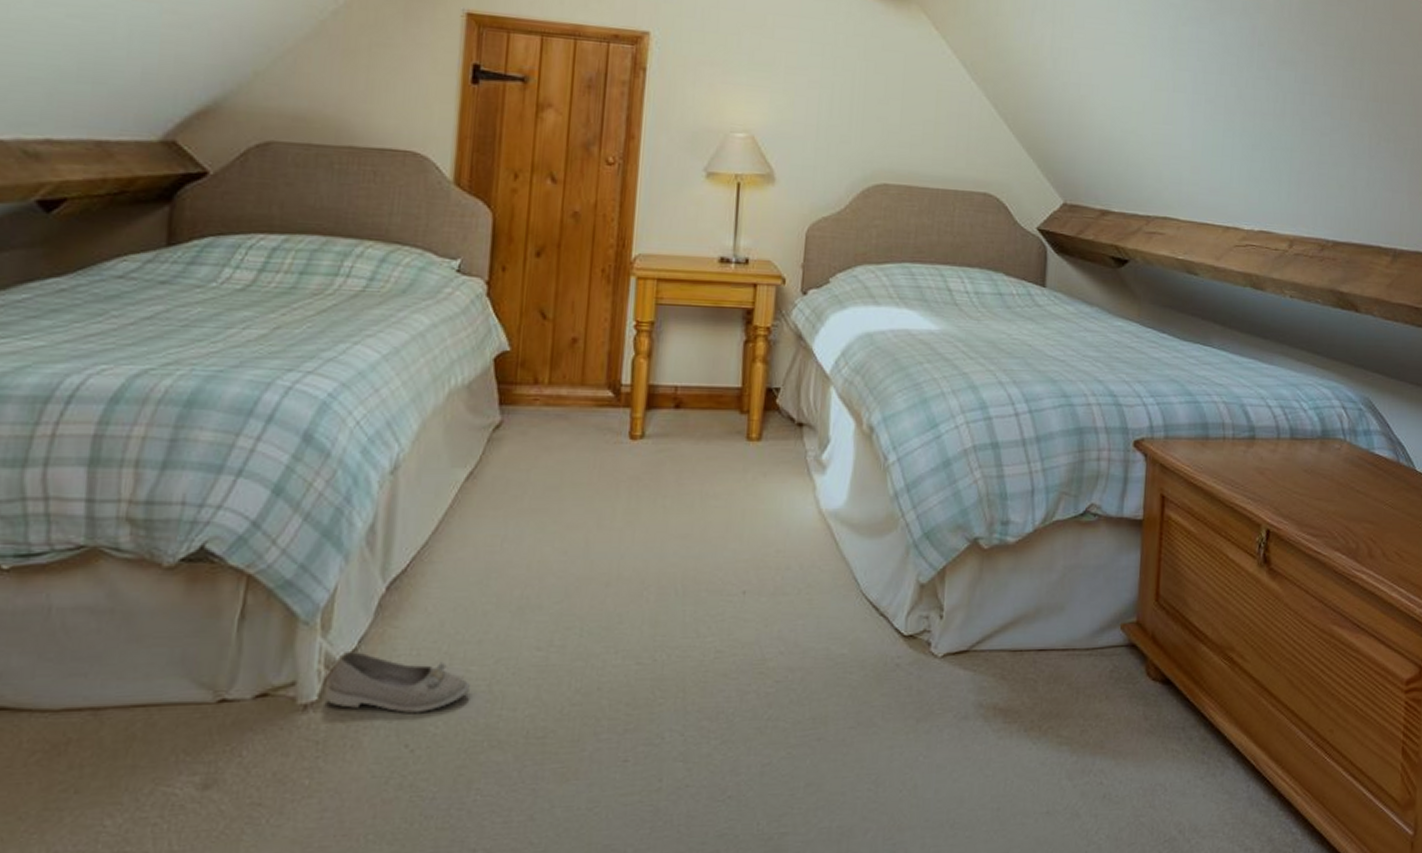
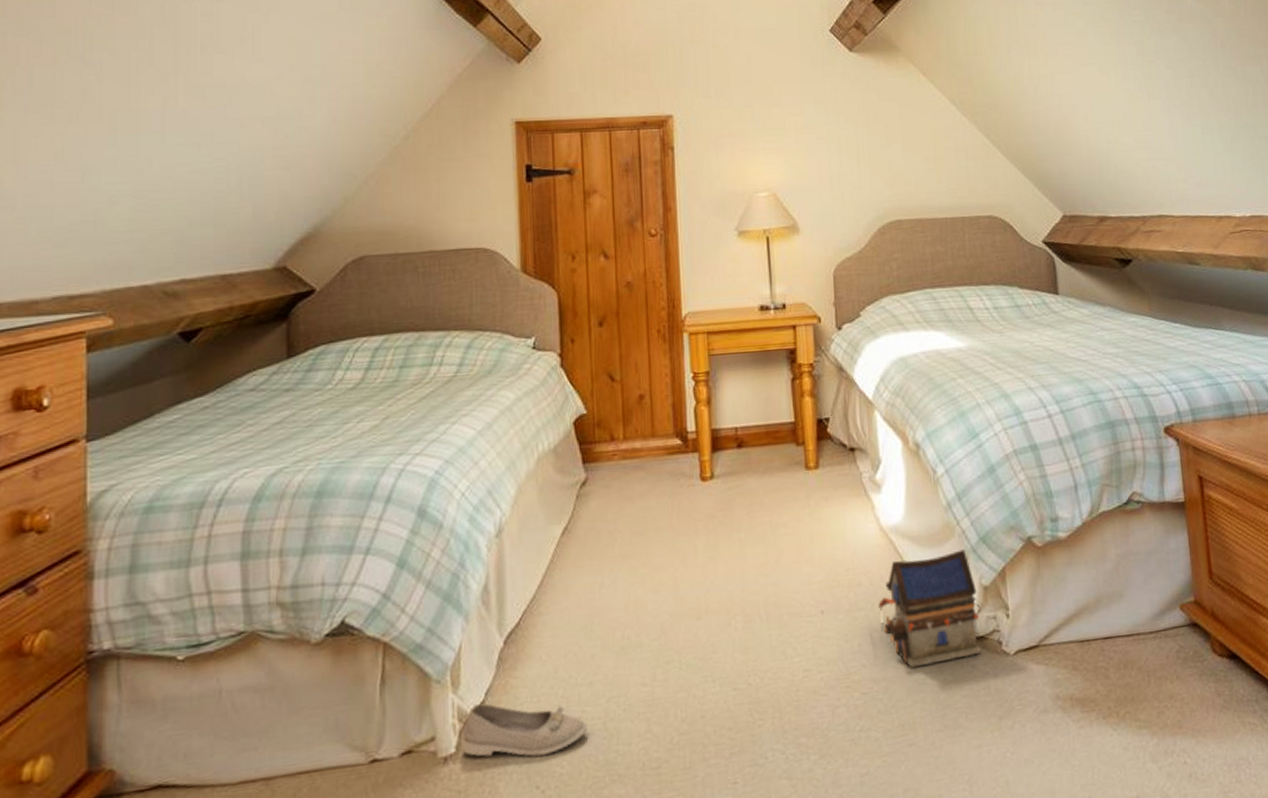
toy house: none [805,543,914,660] -> present [878,549,981,668]

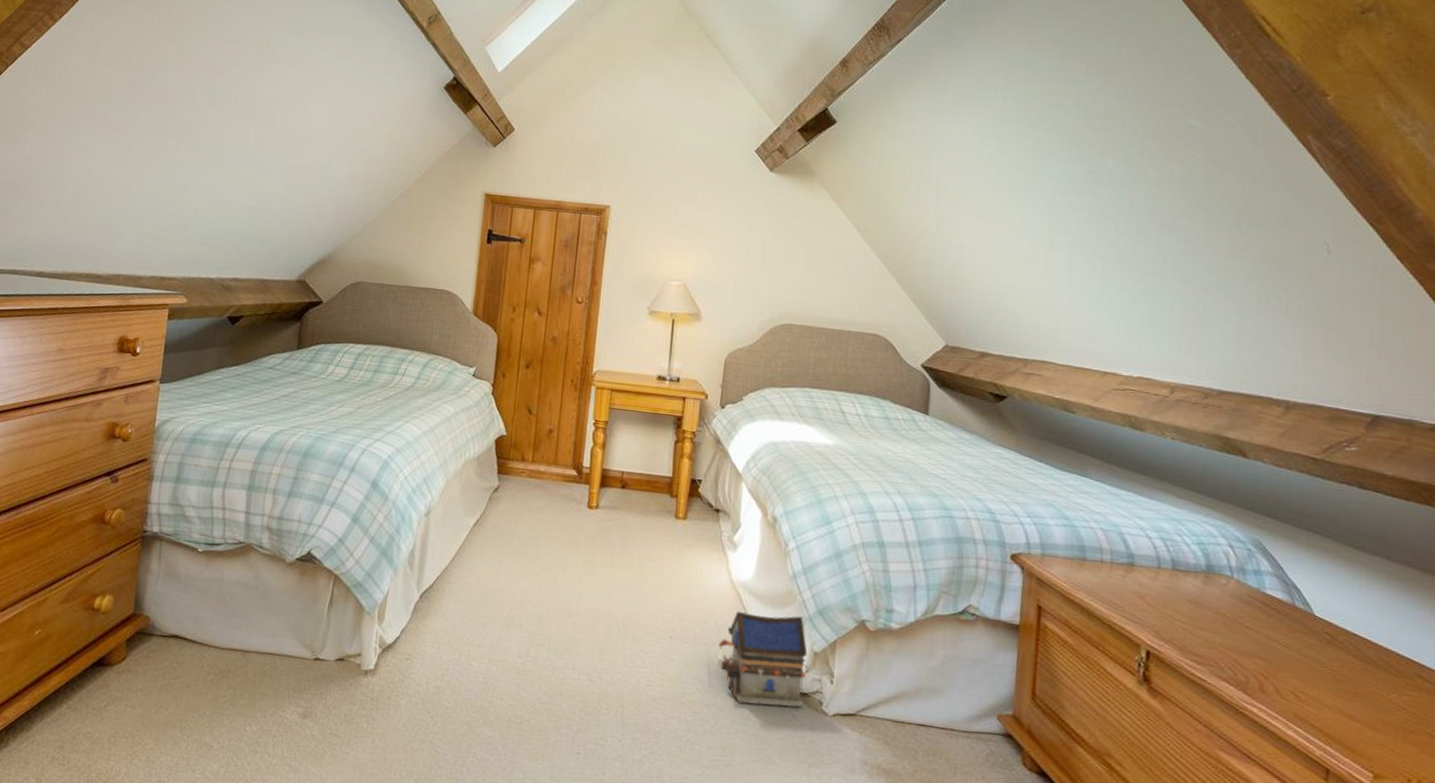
shoe: present [461,703,589,757] -> none [378,638,473,690]

